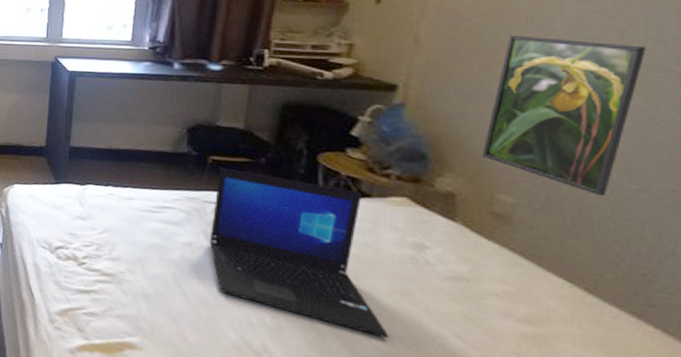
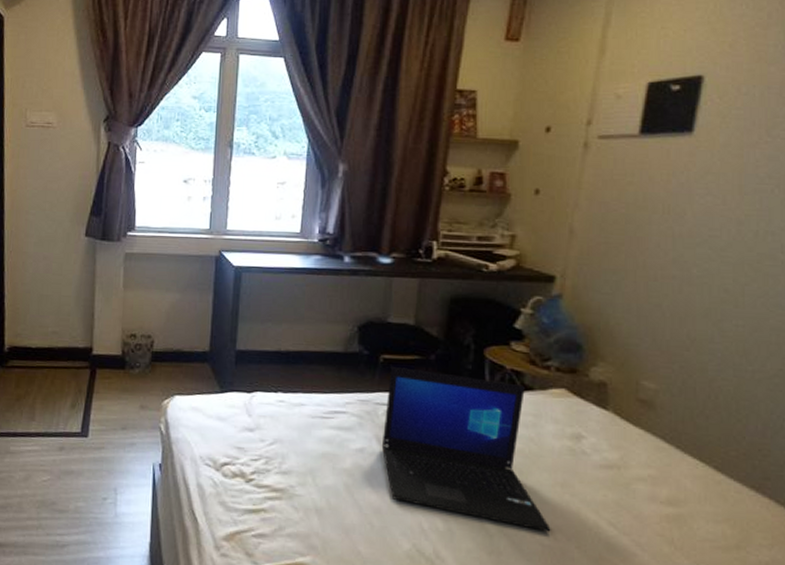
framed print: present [482,35,646,197] -> none [629,226,758,379]

